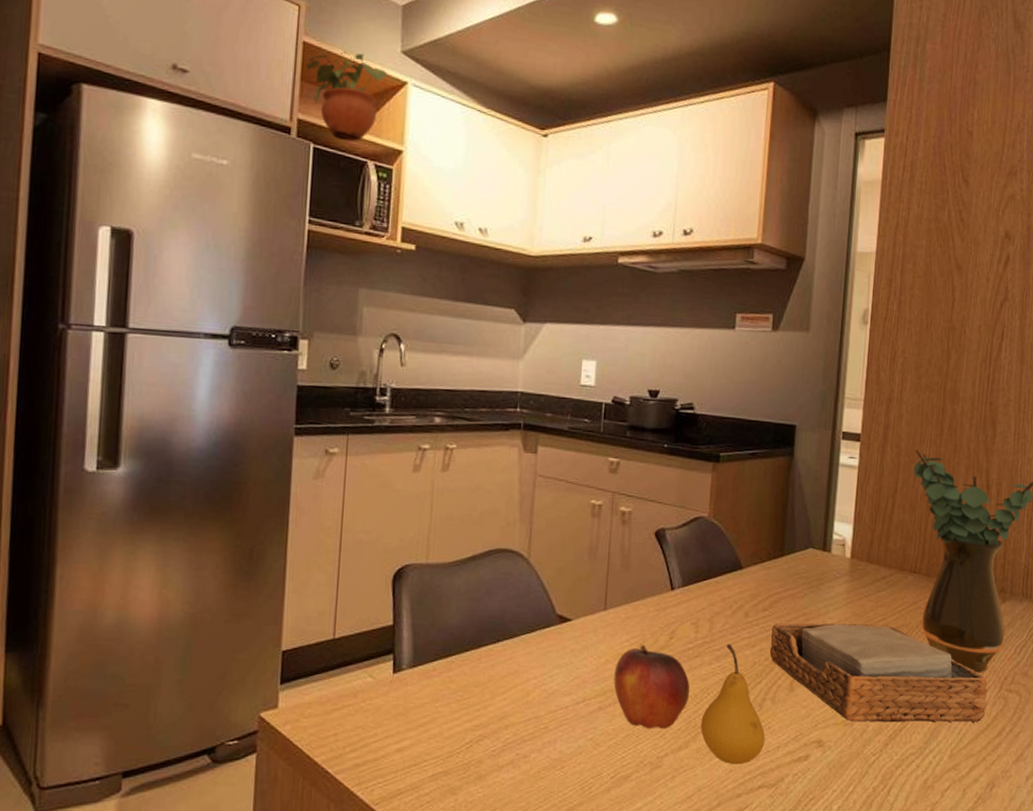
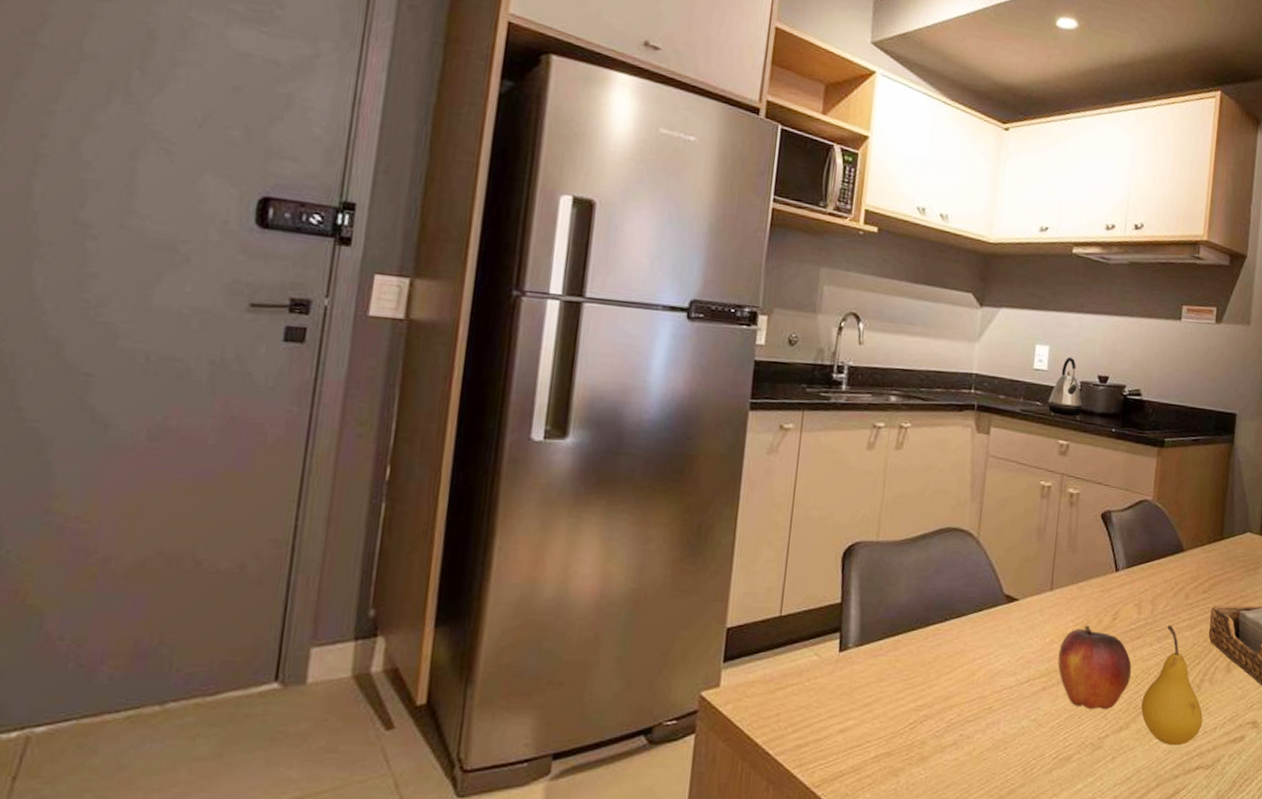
potted plant: present [306,51,387,142] -> none [777,37,857,126]
kettle: none [596,371,634,432] -> present [1048,357,1084,415]

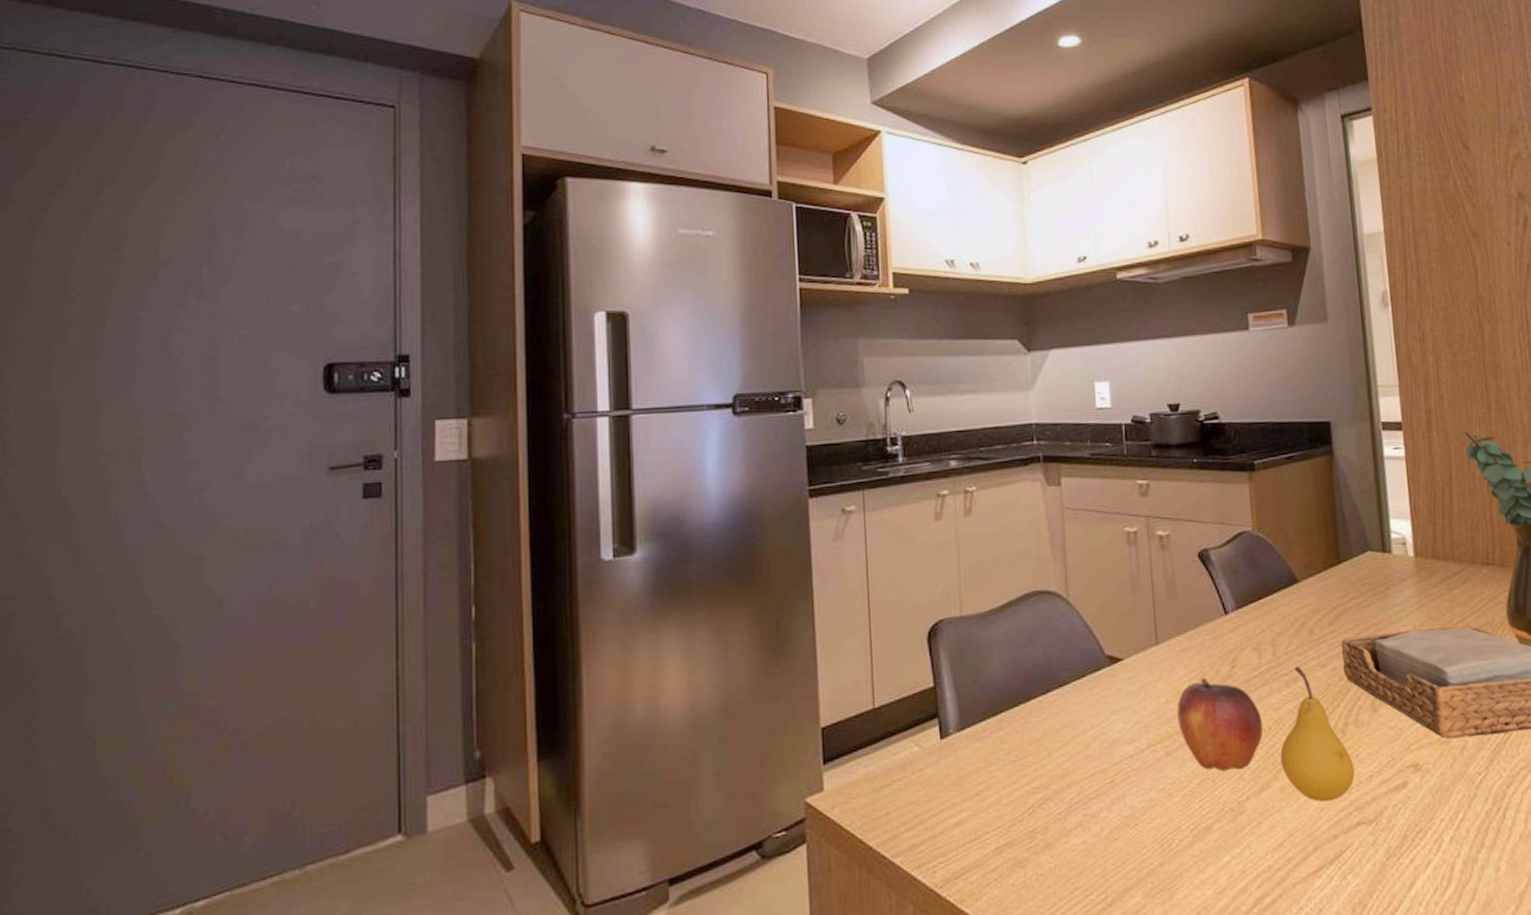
kettle: present [1048,357,1084,415] -> none [1117,389,1157,452]

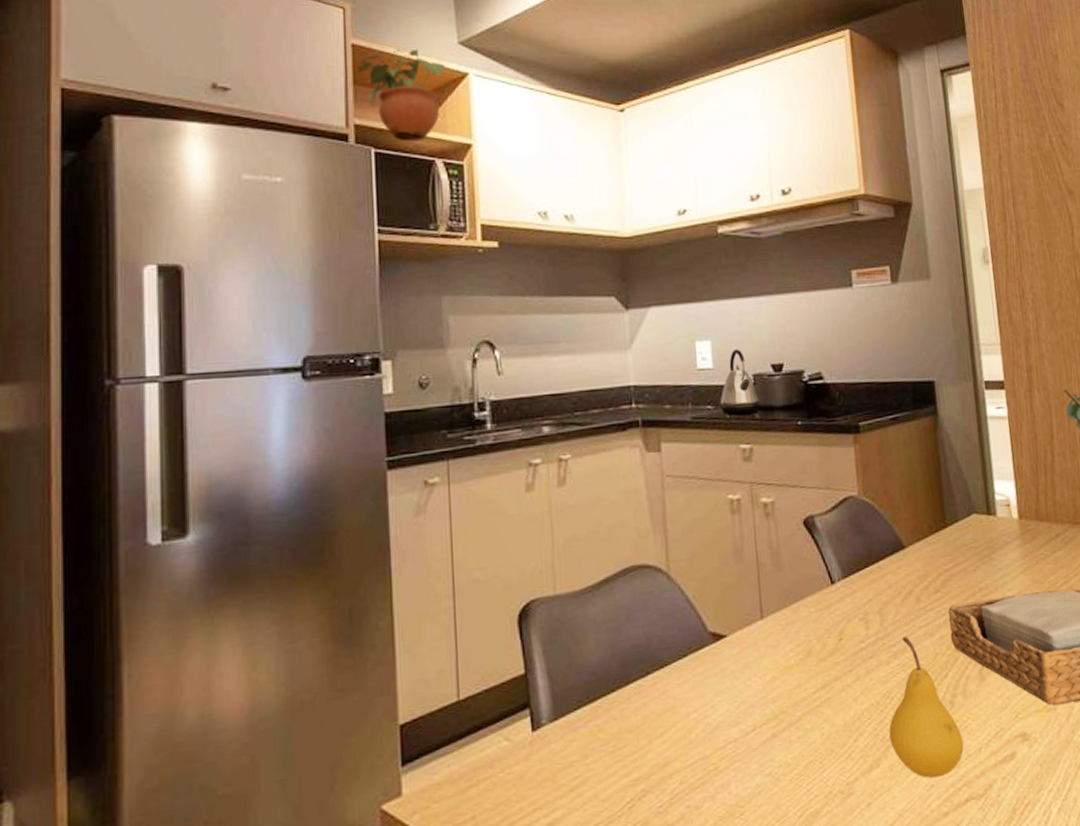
potted plant: none [780,109,860,196] -> present [358,48,446,142]
kettle: none [1117,389,1157,452] -> present [719,348,761,415]
fruit: present [1177,678,1263,771] -> none [783,653,872,751]

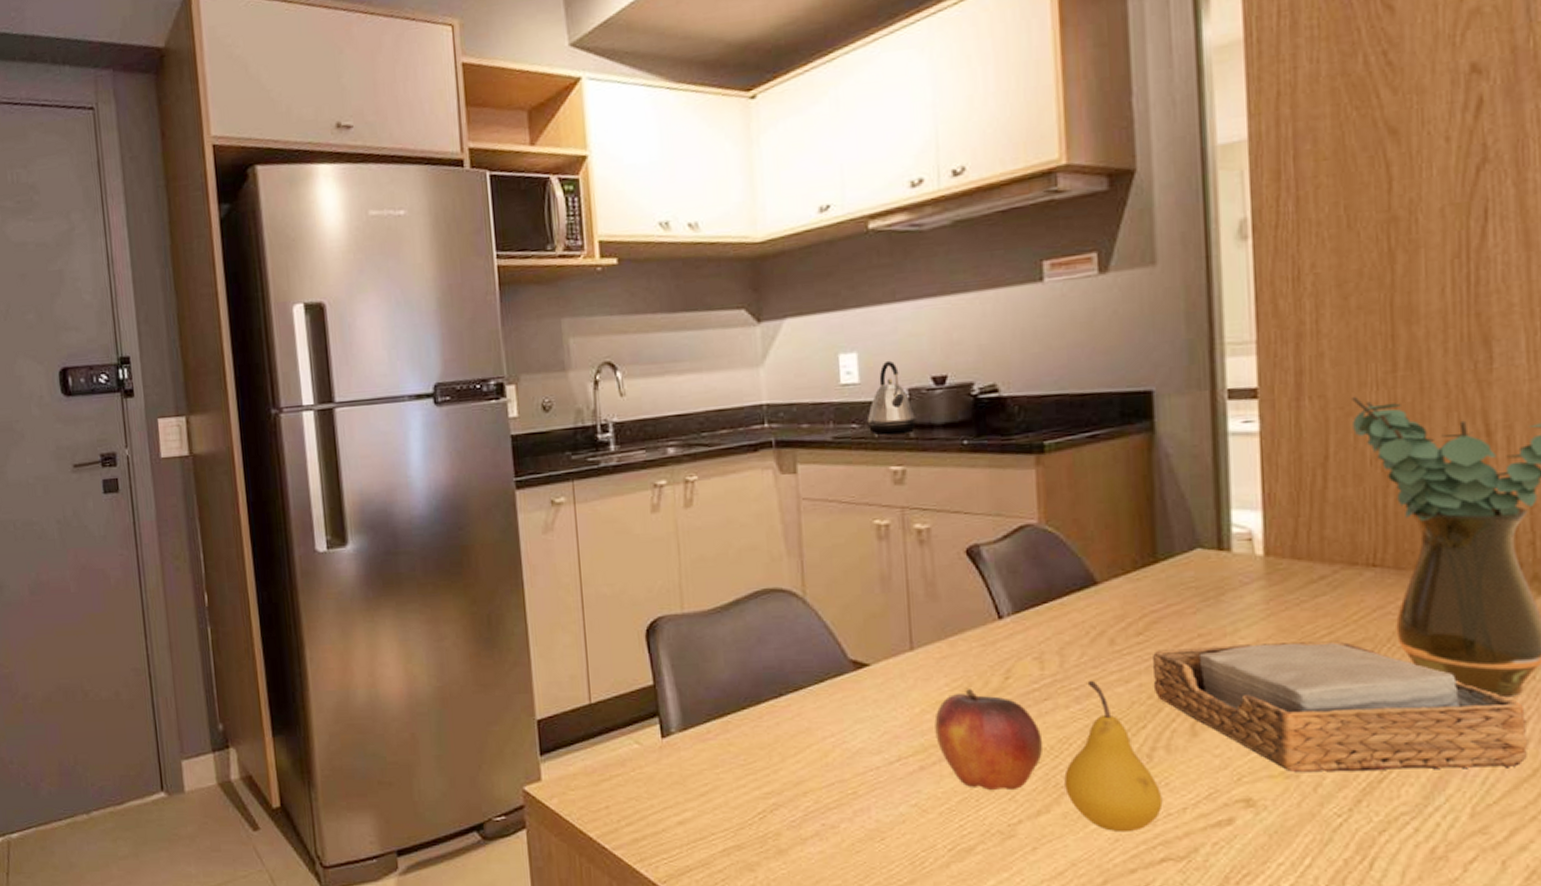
potted plant: present [358,48,446,142] -> none [469,58,557,161]
fruit: none [783,653,872,751] -> present [934,689,1044,790]

